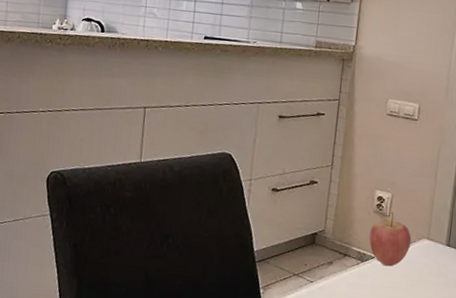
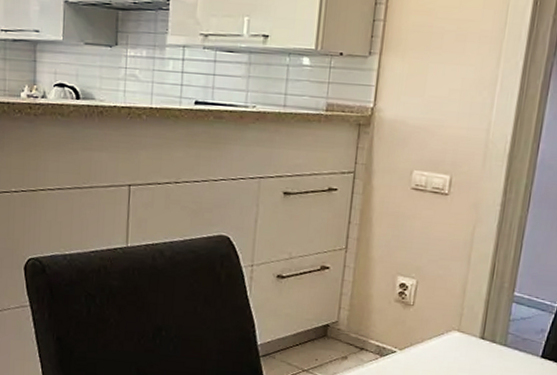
fruit: present [369,212,412,267] -> none [389,301,439,362]

